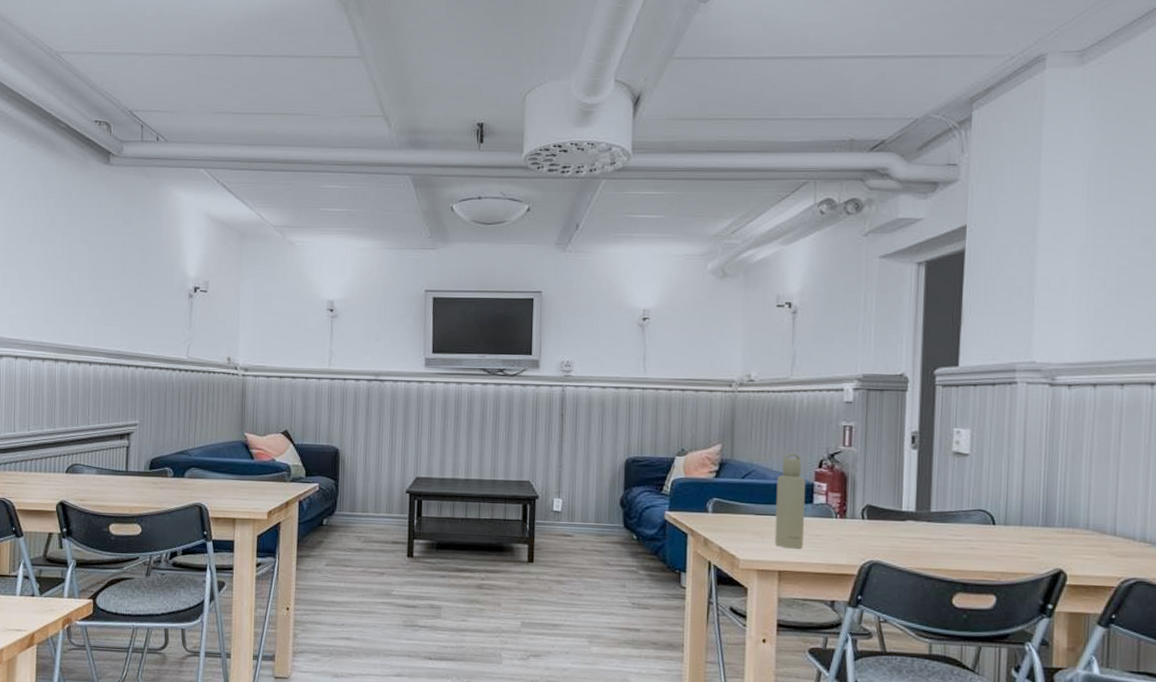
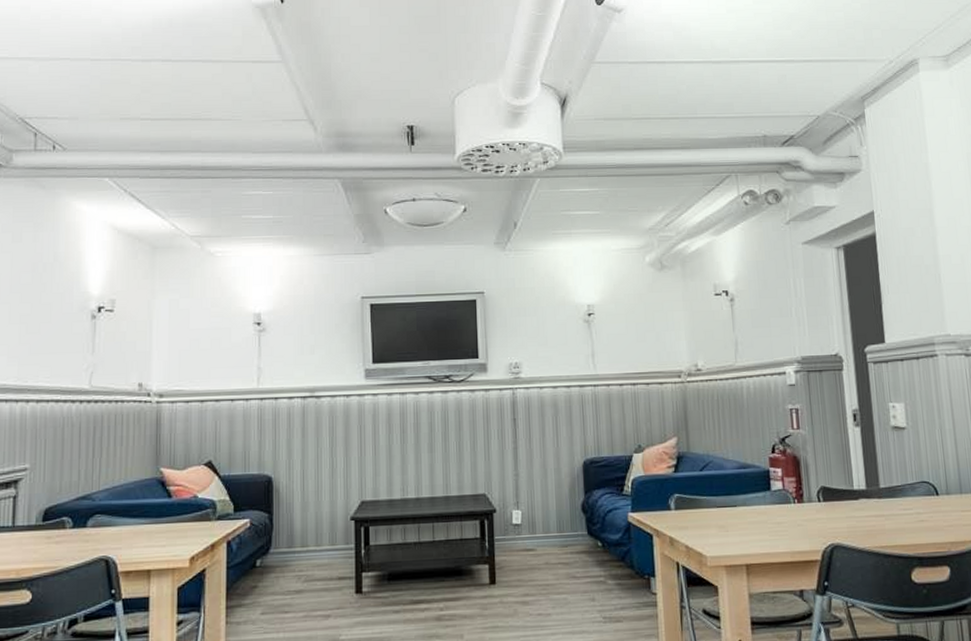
bottle: present [774,452,806,549] -> none [733,440,767,540]

